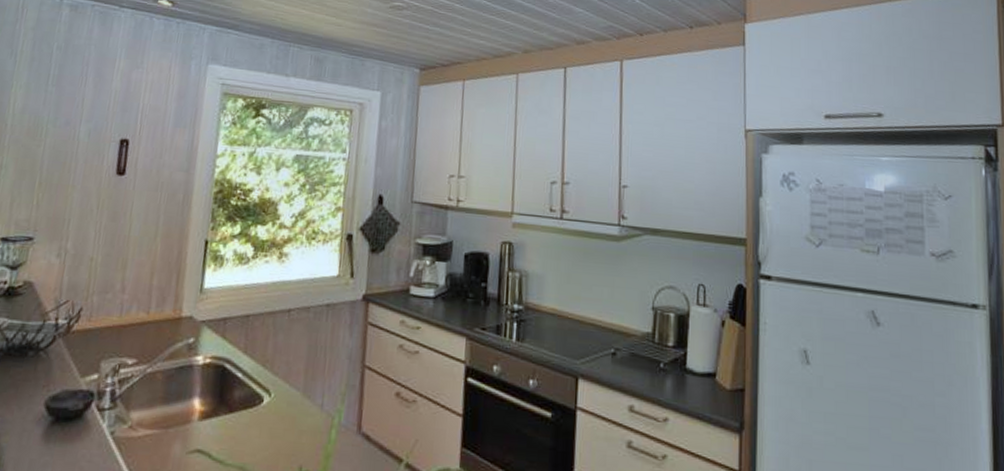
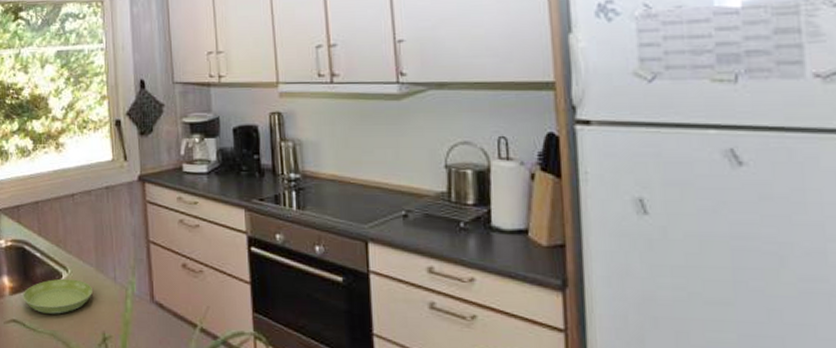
saucer: none [213,403,296,445] -> present [23,278,92,314]

